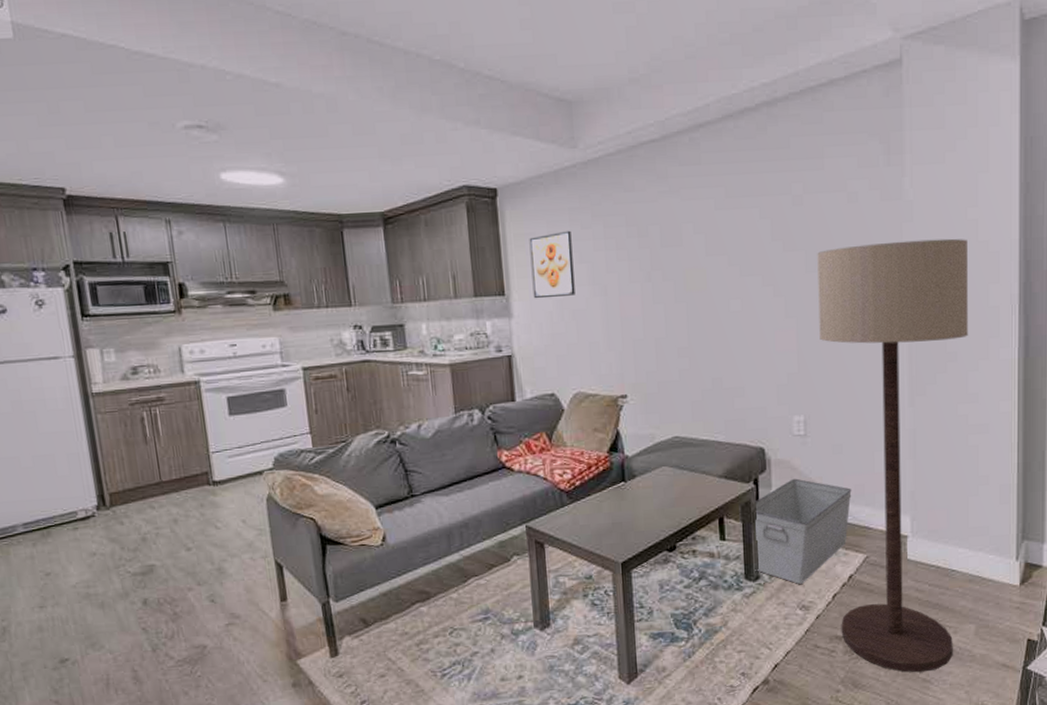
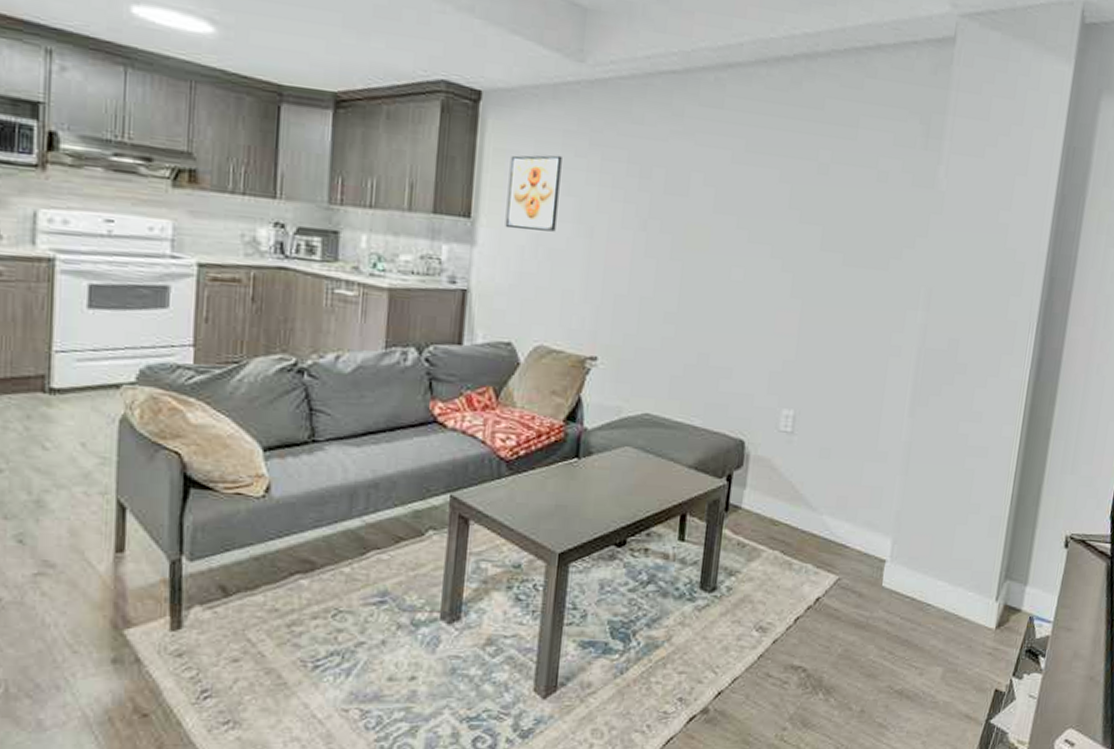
storage bin: present [755,478,852,584] -> none [712,480,834,601]
floor lamp: present [817,238,968,673] -> none [798,229,995,716]

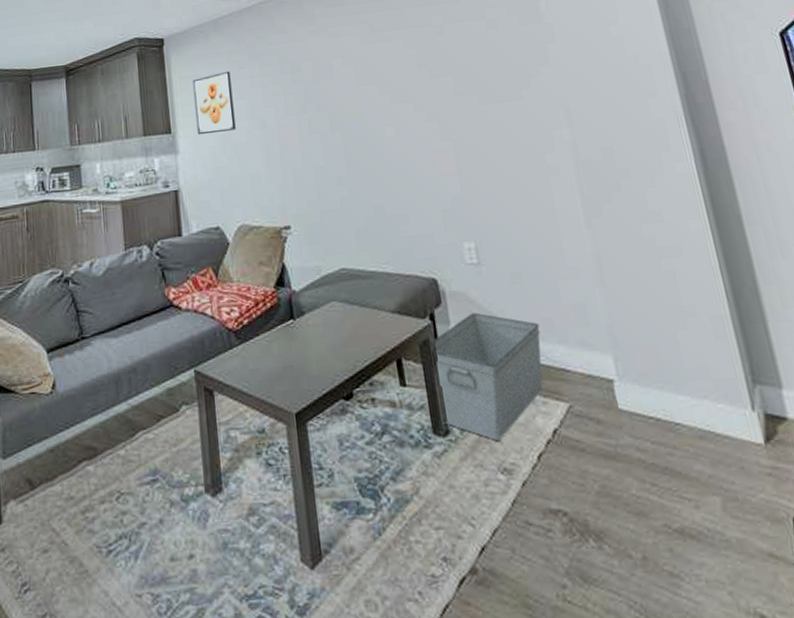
storage bin: none [712,480,834,601] -> present [433,312,543,441]

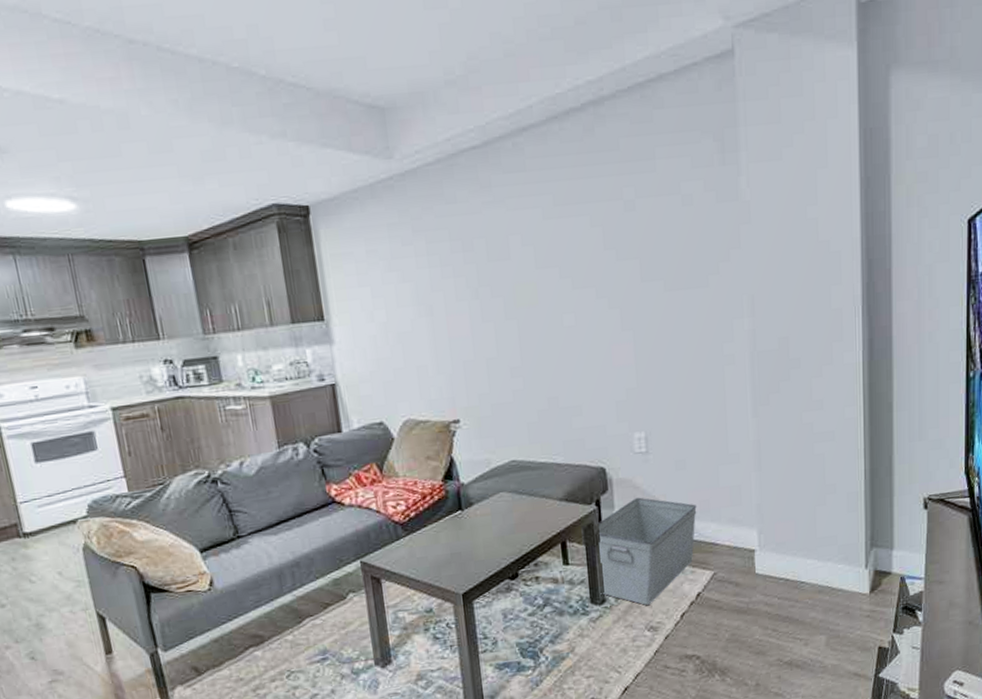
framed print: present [192,71,236,135] -> none [346,248,400,323]

